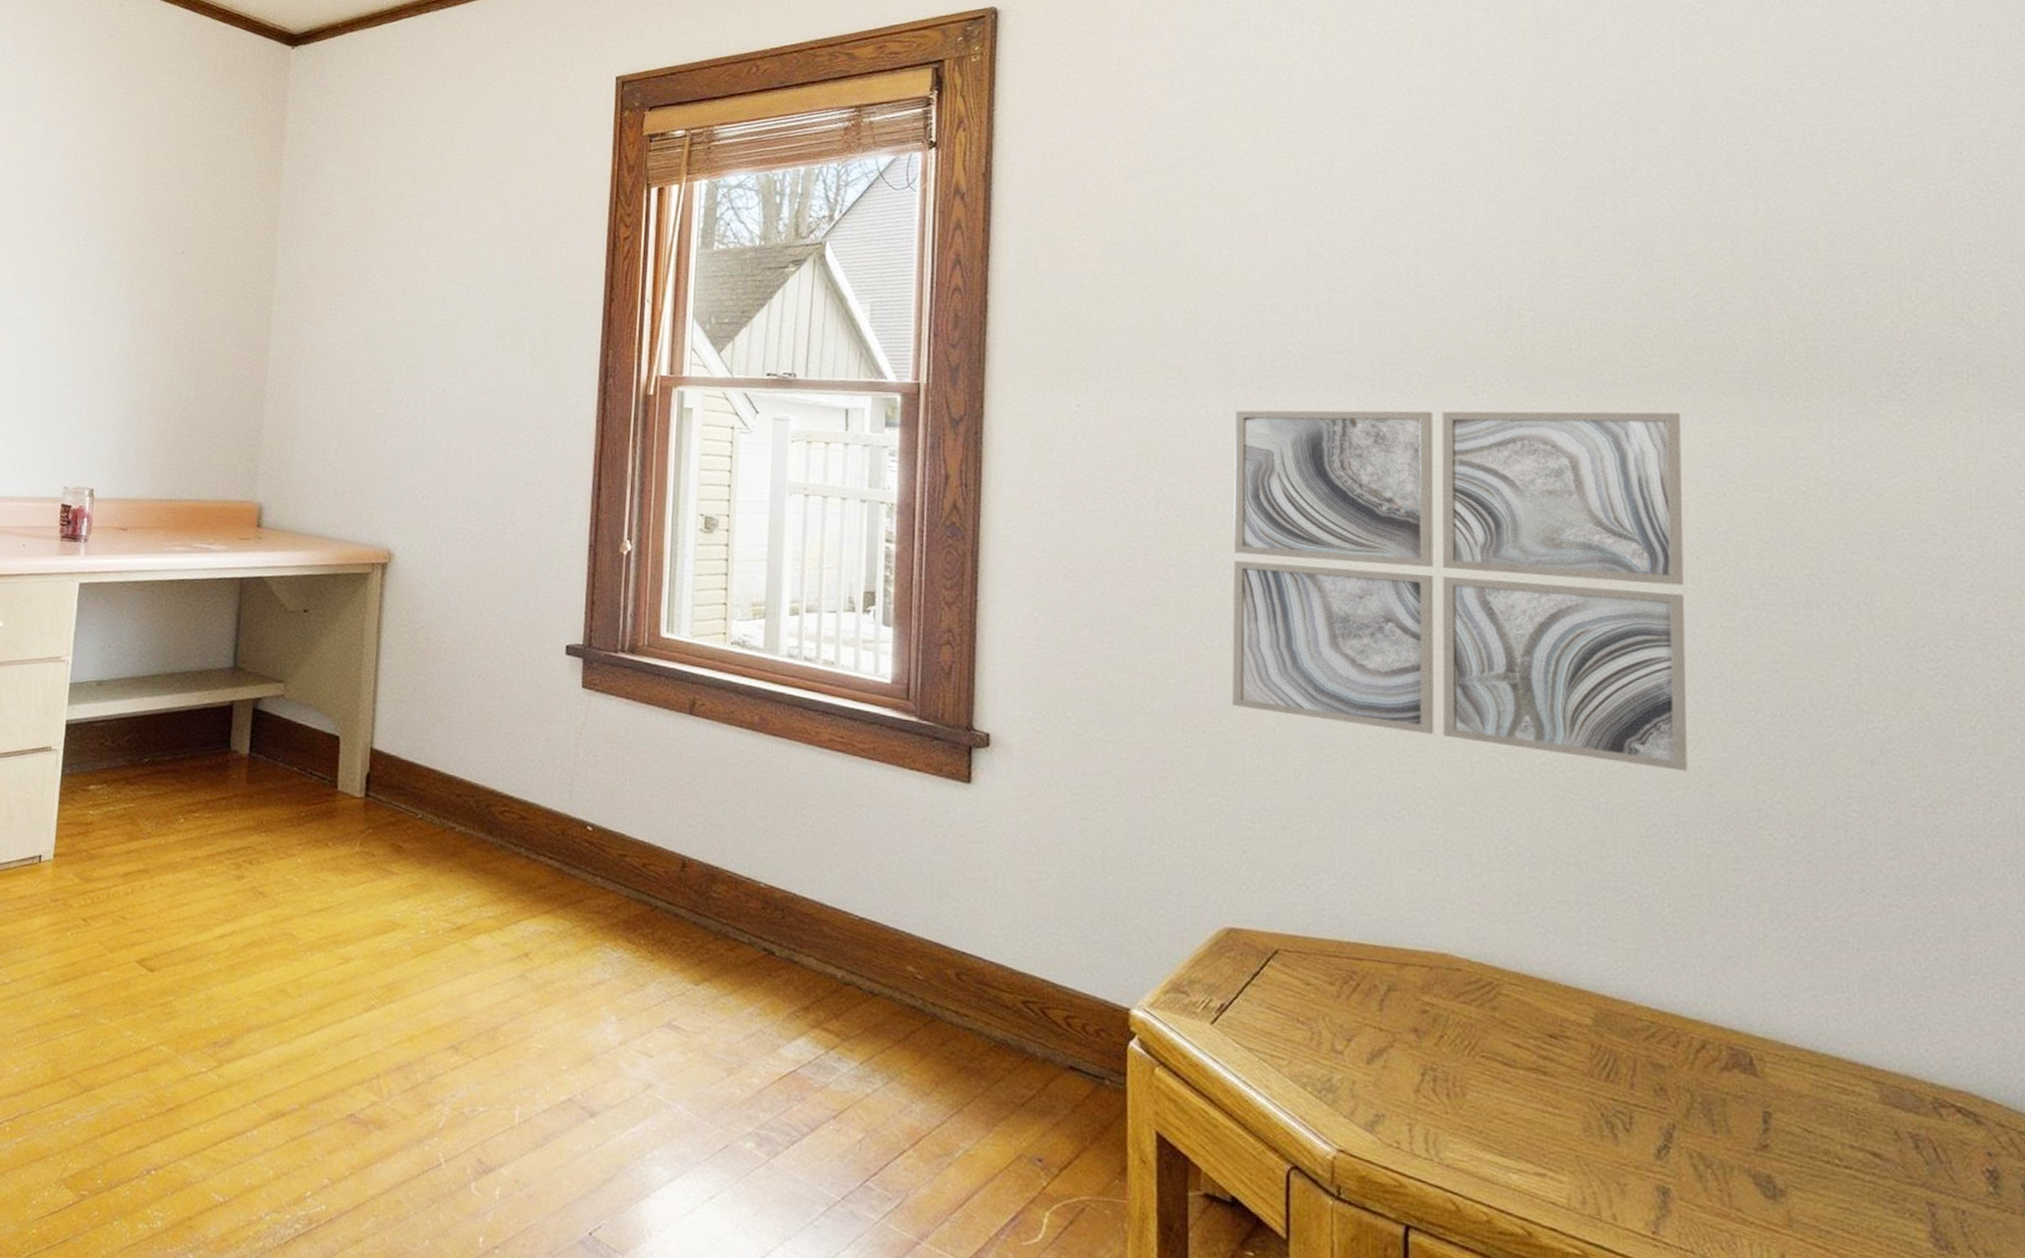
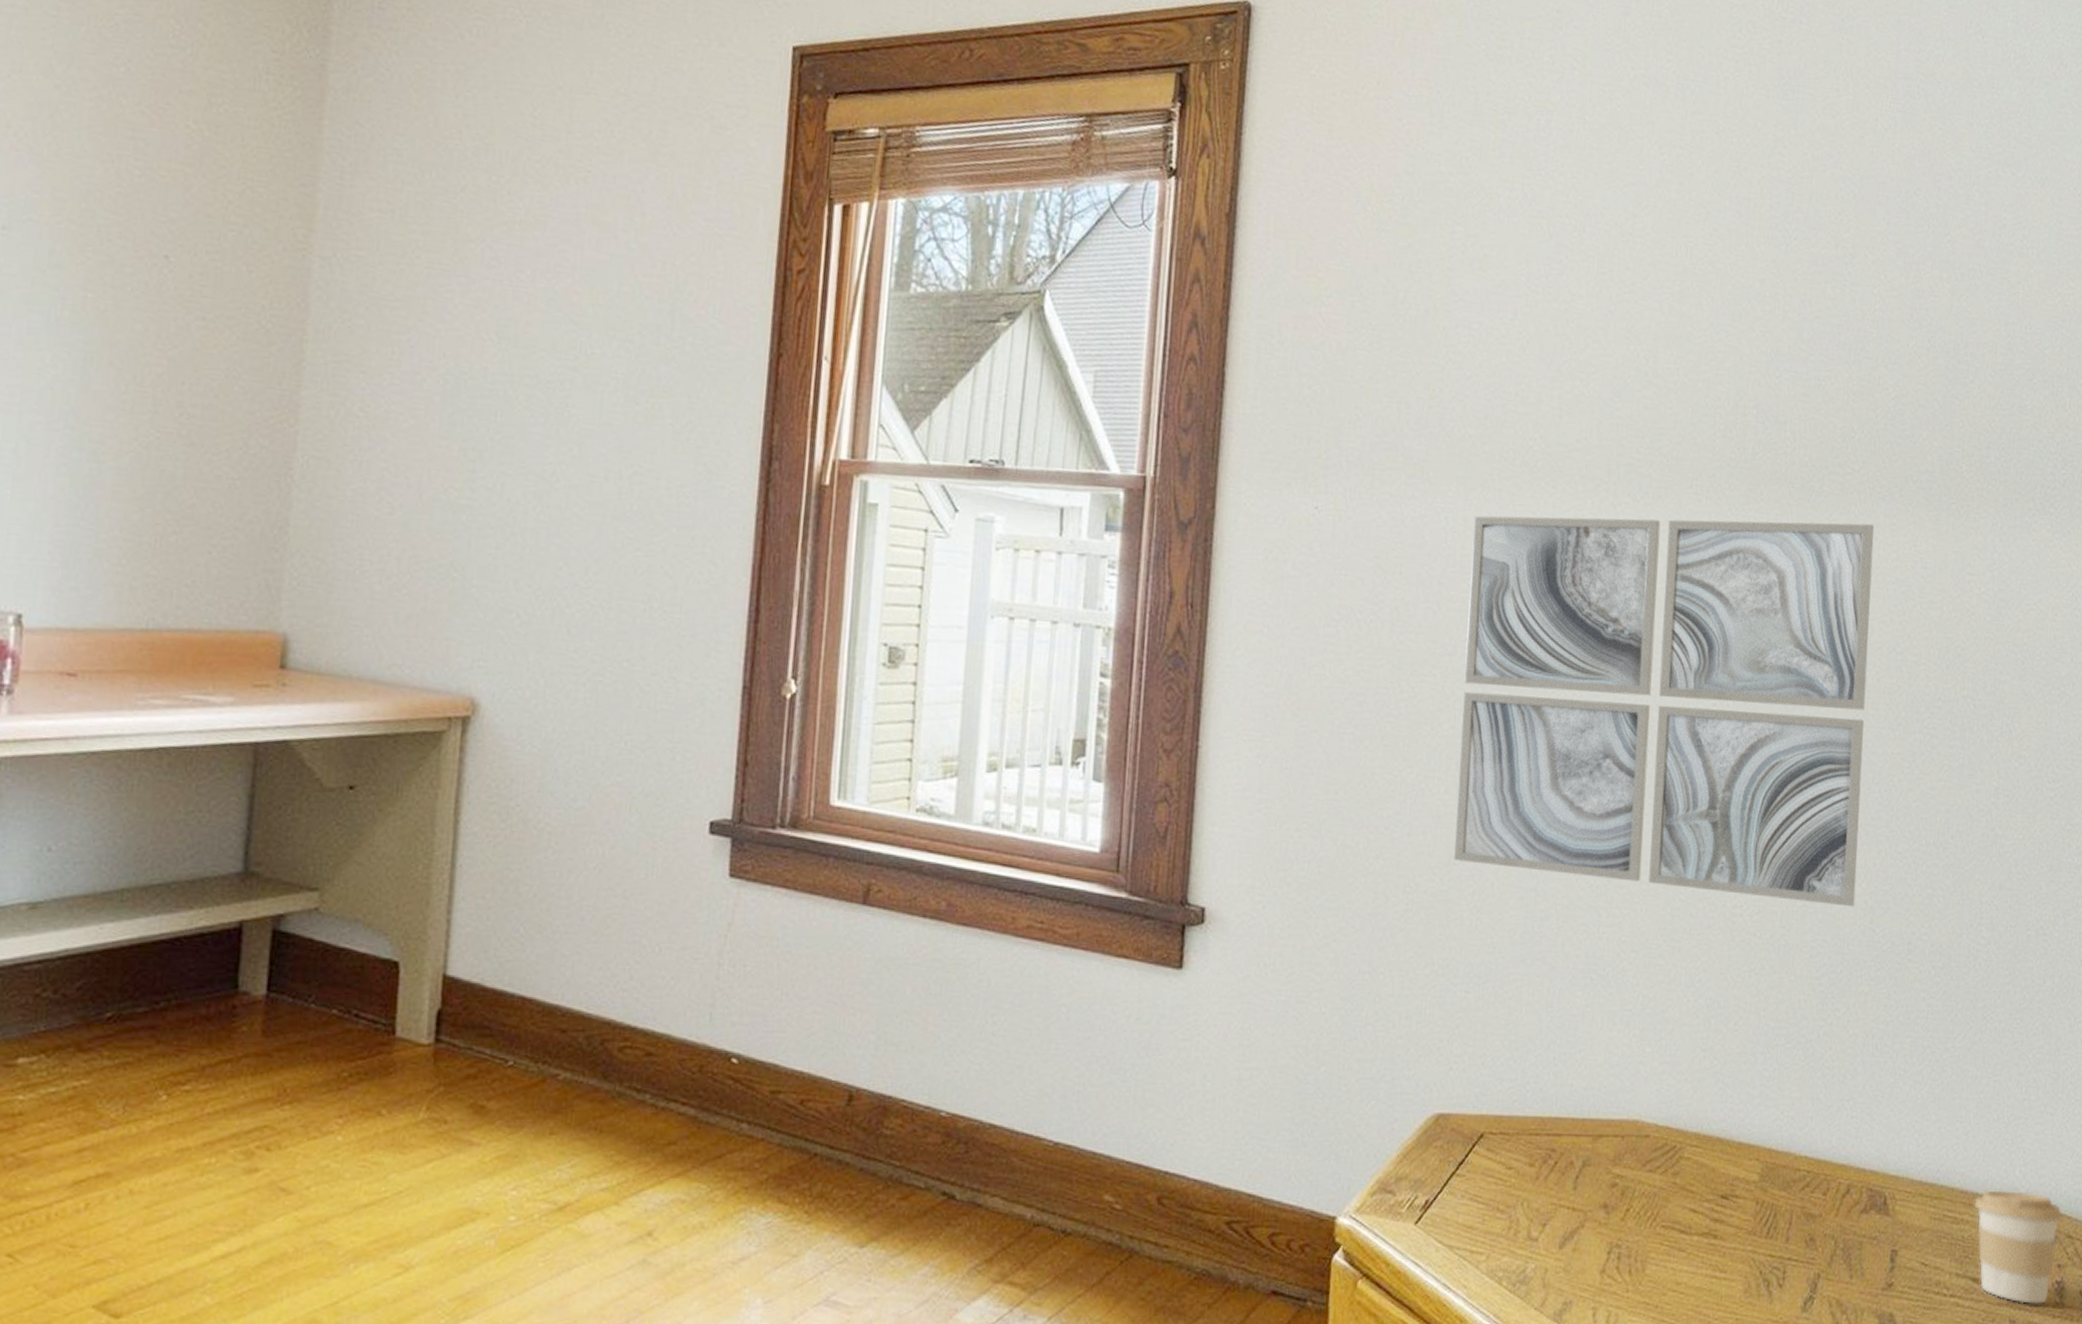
coffee cup: none [1867,1064,1989,1191] -> present [1974,1190,2063,1304]

